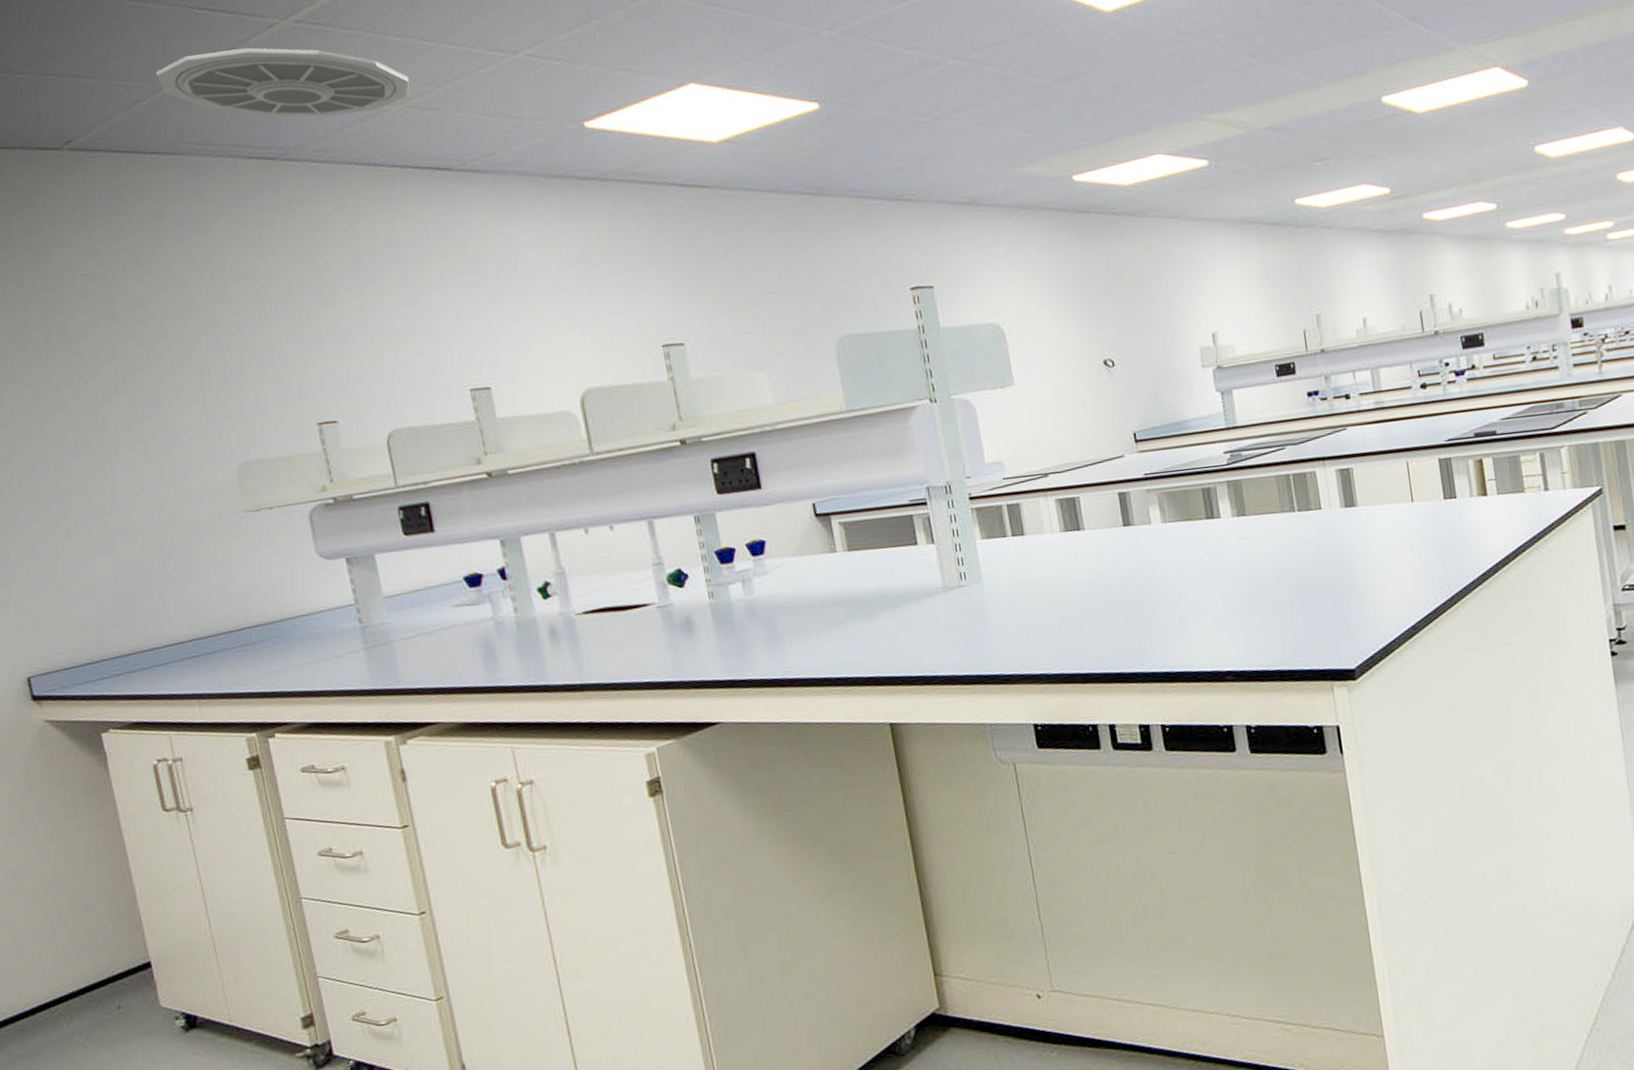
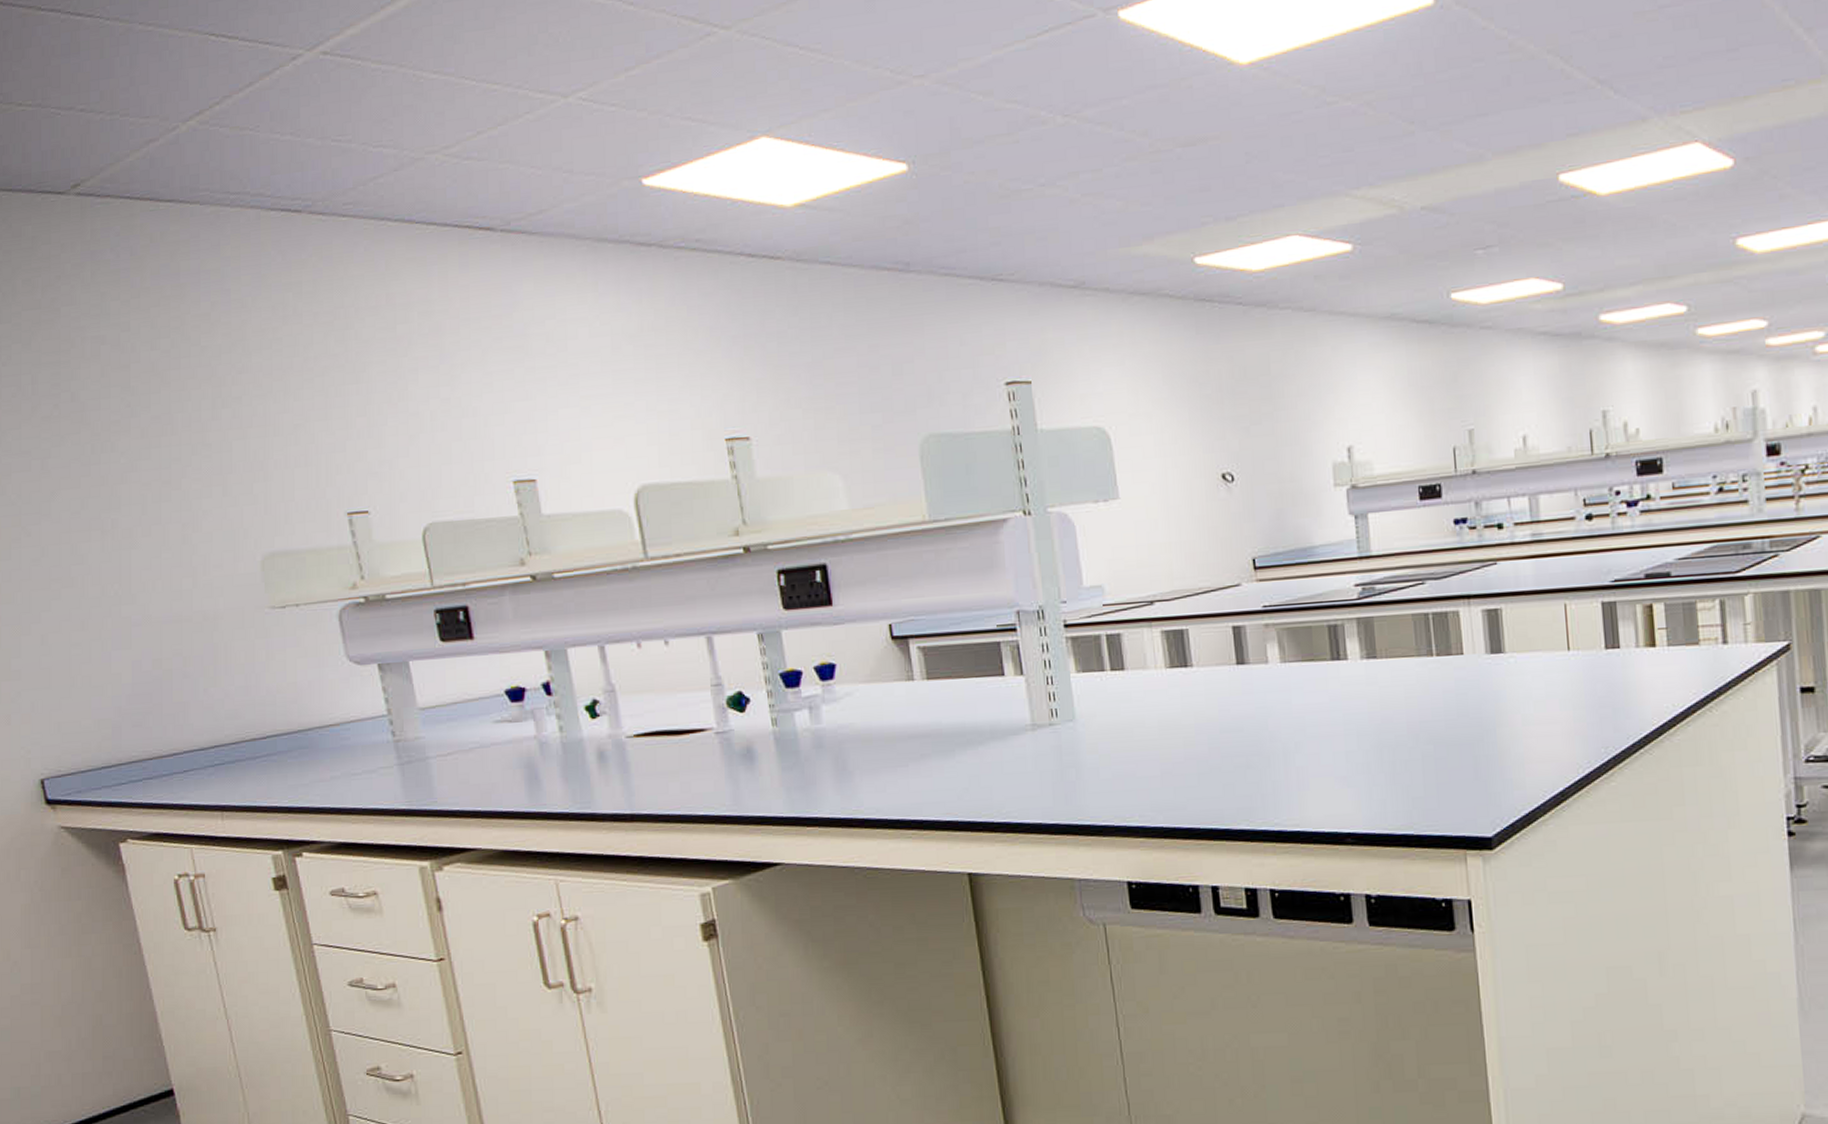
ceiling vent: present [156,48,409,117] -> none [170,82,448,165]

